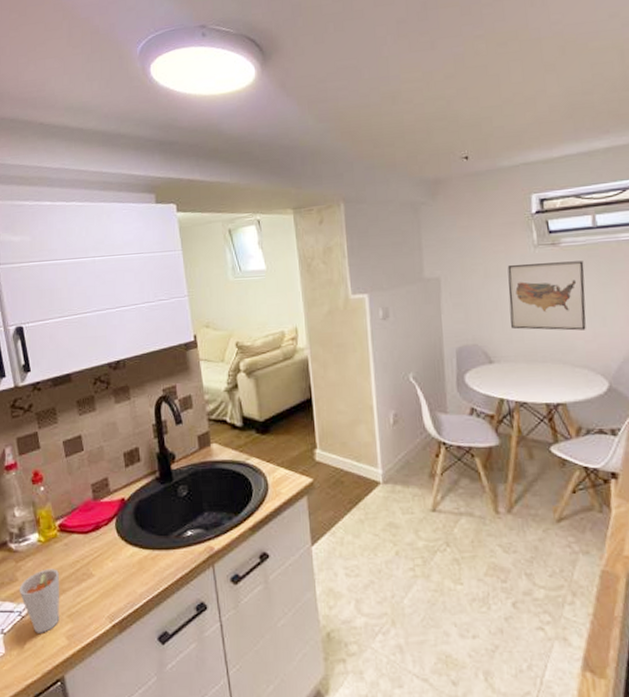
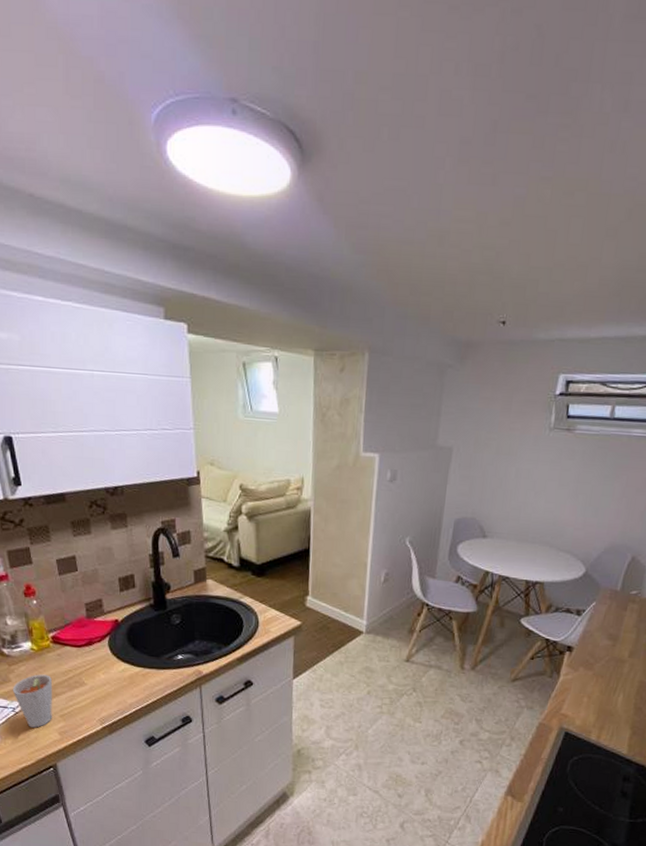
wall art: present [507,261,586,331] -> none [511,445,593,518]

